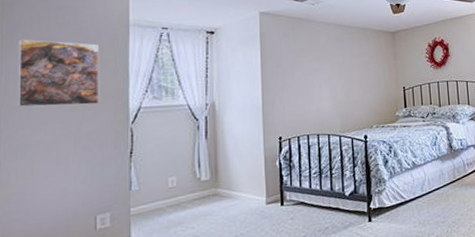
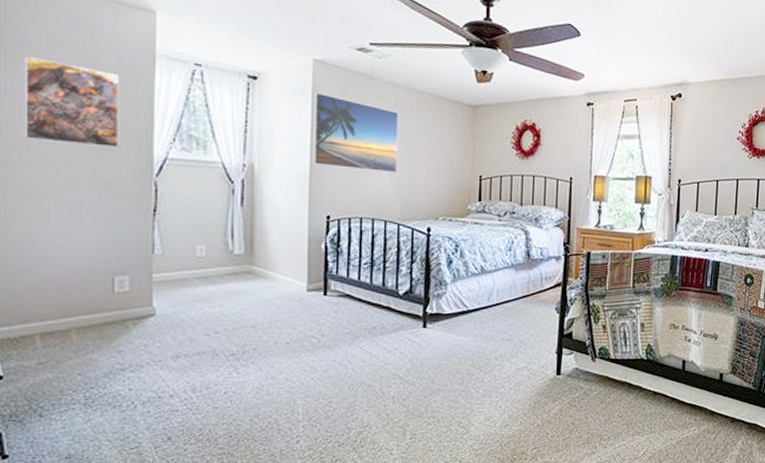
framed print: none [261,37,335,96] -> present [312,92,398,174]

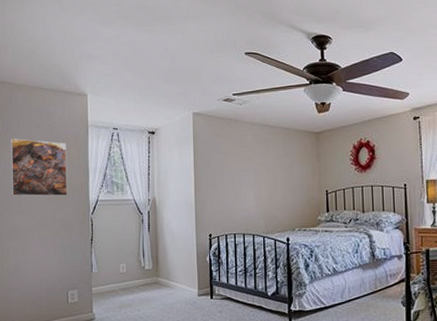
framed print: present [312,92,398,174] -> none [194,137,259,196]

